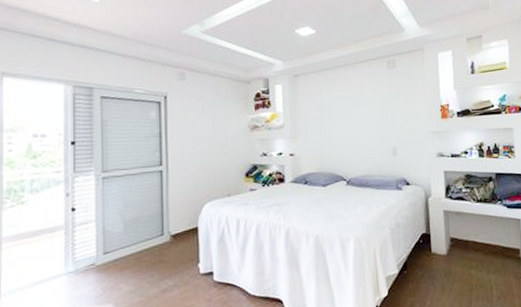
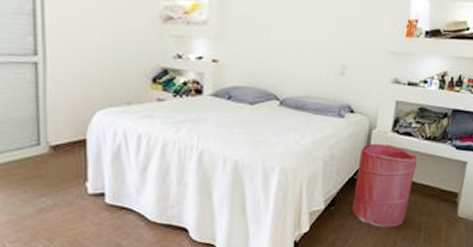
laundry hamper: none [421,209,475,288] -> present [352,143,417,228]

